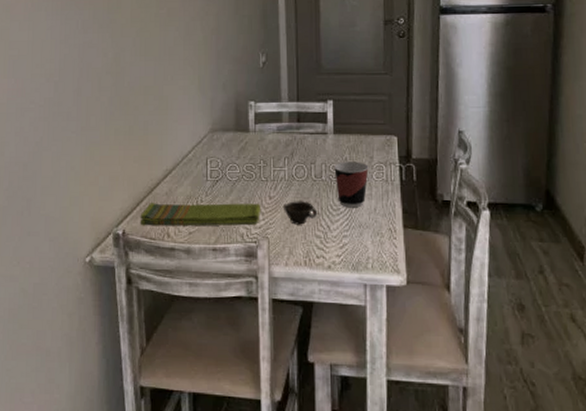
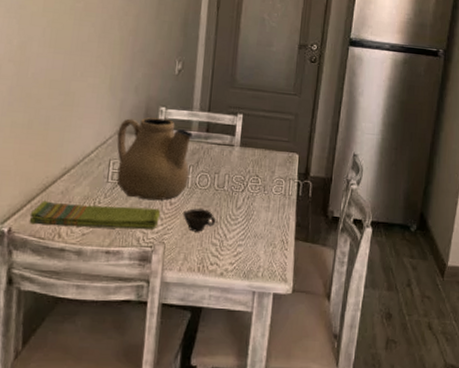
teapot: none [211,113,284,196] -> present [117,117,193,201]
cup: present [334,161,369,208] -> none [236,174,270,219]

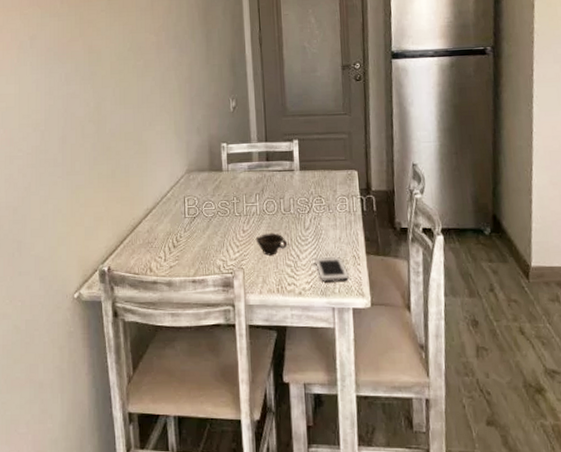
dish towel: present [29,201,161,230] -> none [124,237,236,262]
teapot: present [117,117,193,201] -> none [188,154,256,230]
cell phone: none [242,239,274,266] -> present [316,257,349,283]

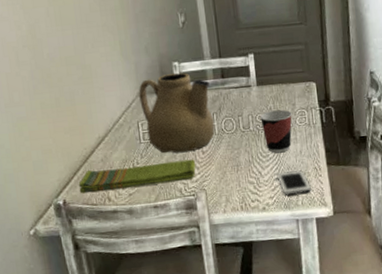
dish towel: none [124,237,236,262] -> present [78,159,196,194]
teapot: none [188,154,256,230] -> present [139,73,215,154]
cup: present [255,233,288,256] -> none [215,152,249,175]
cup: none [301,195,333,238] -> present [260,109,292,153]

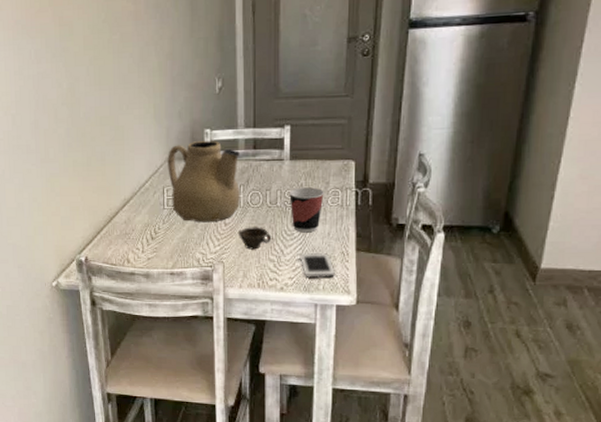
dish towel: present [78,159,196,194] -> none [101,230,217,253]
cup: none [215,152,249,175] -> present [237,227,272,250]

